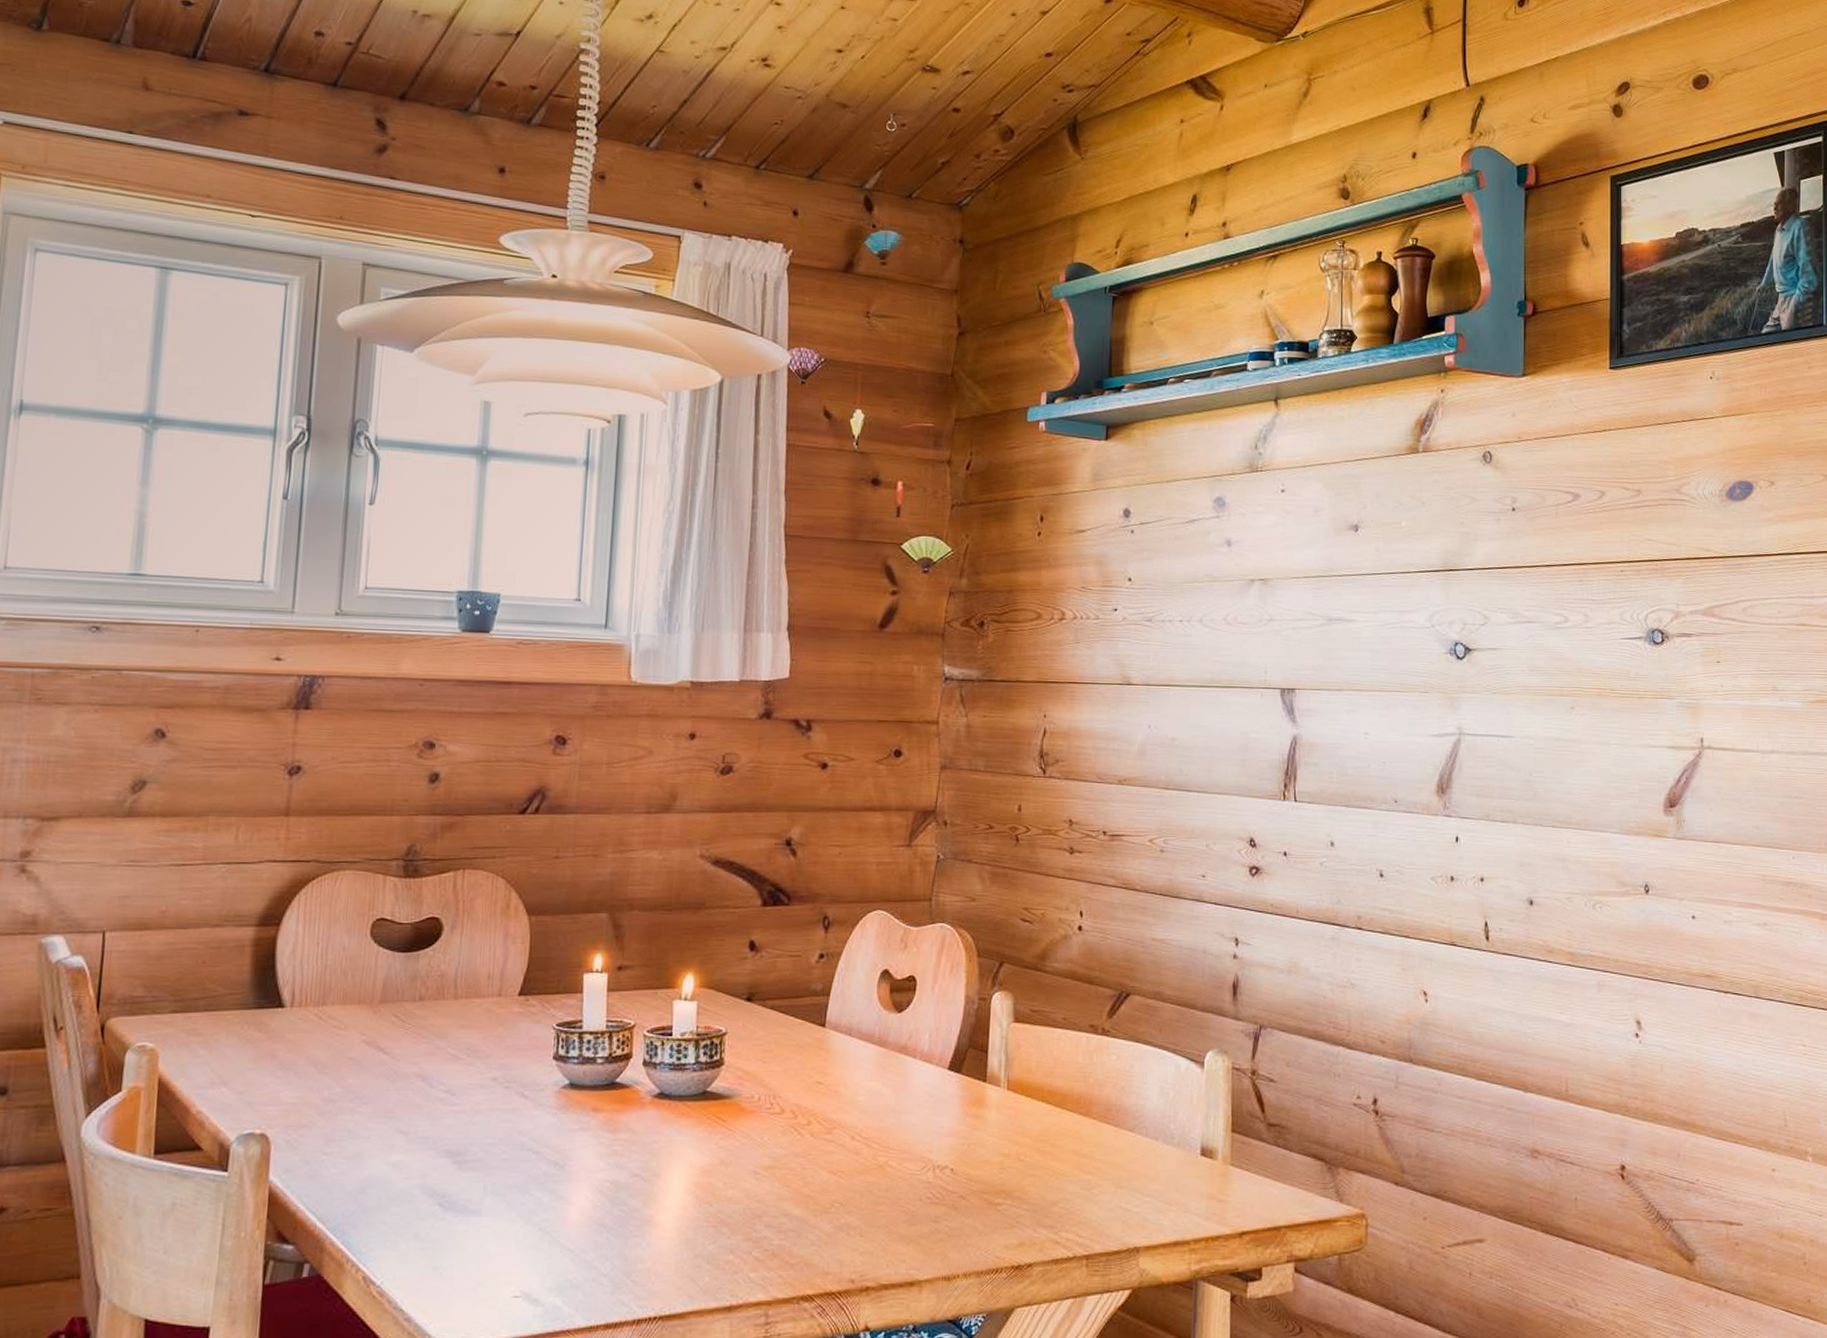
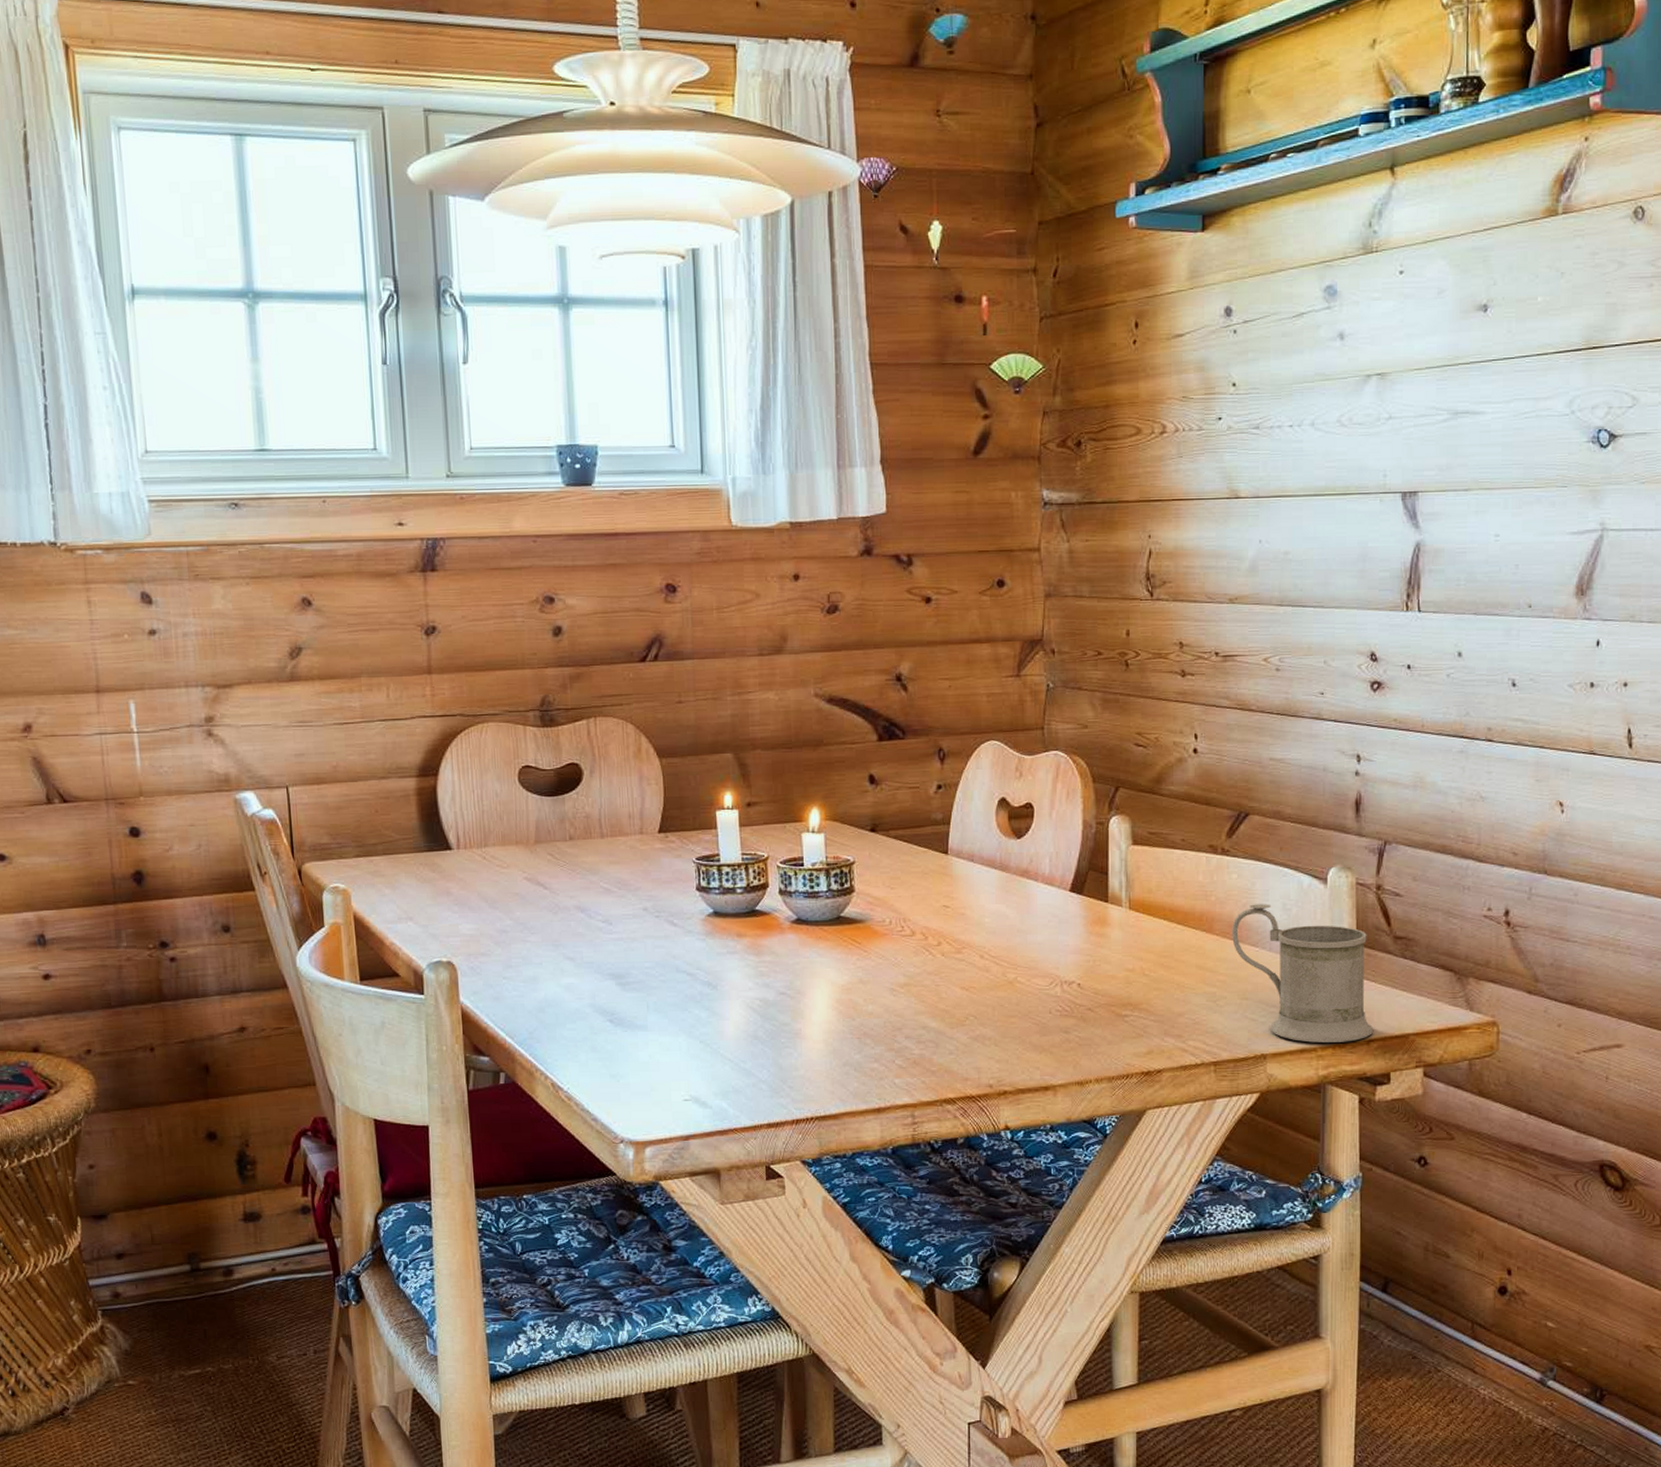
mug: none [1109,1087,1247,1235] -> present [1232,904,1374,1043]

